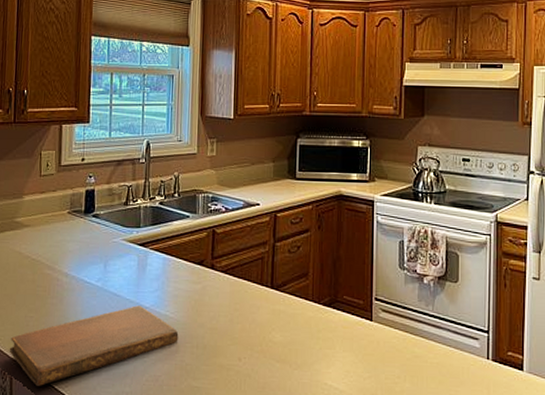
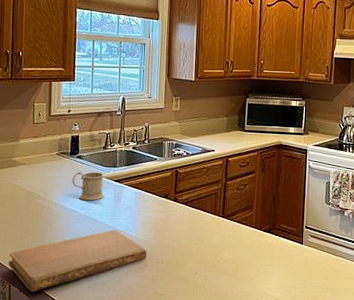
mug: none [87,233,126,270] -> present [72,171,105,201]

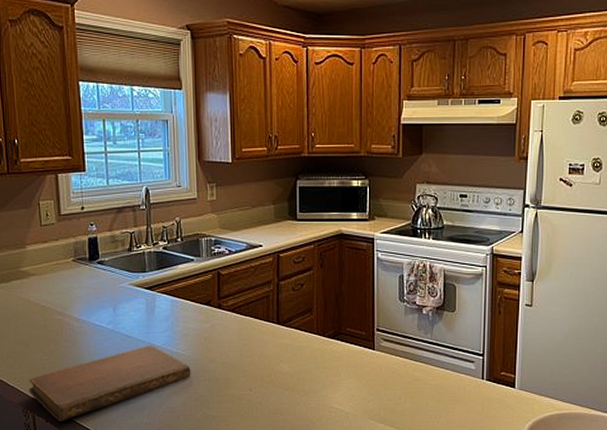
mug: present [72,171,105,201] -> none [94,279,135,313]

